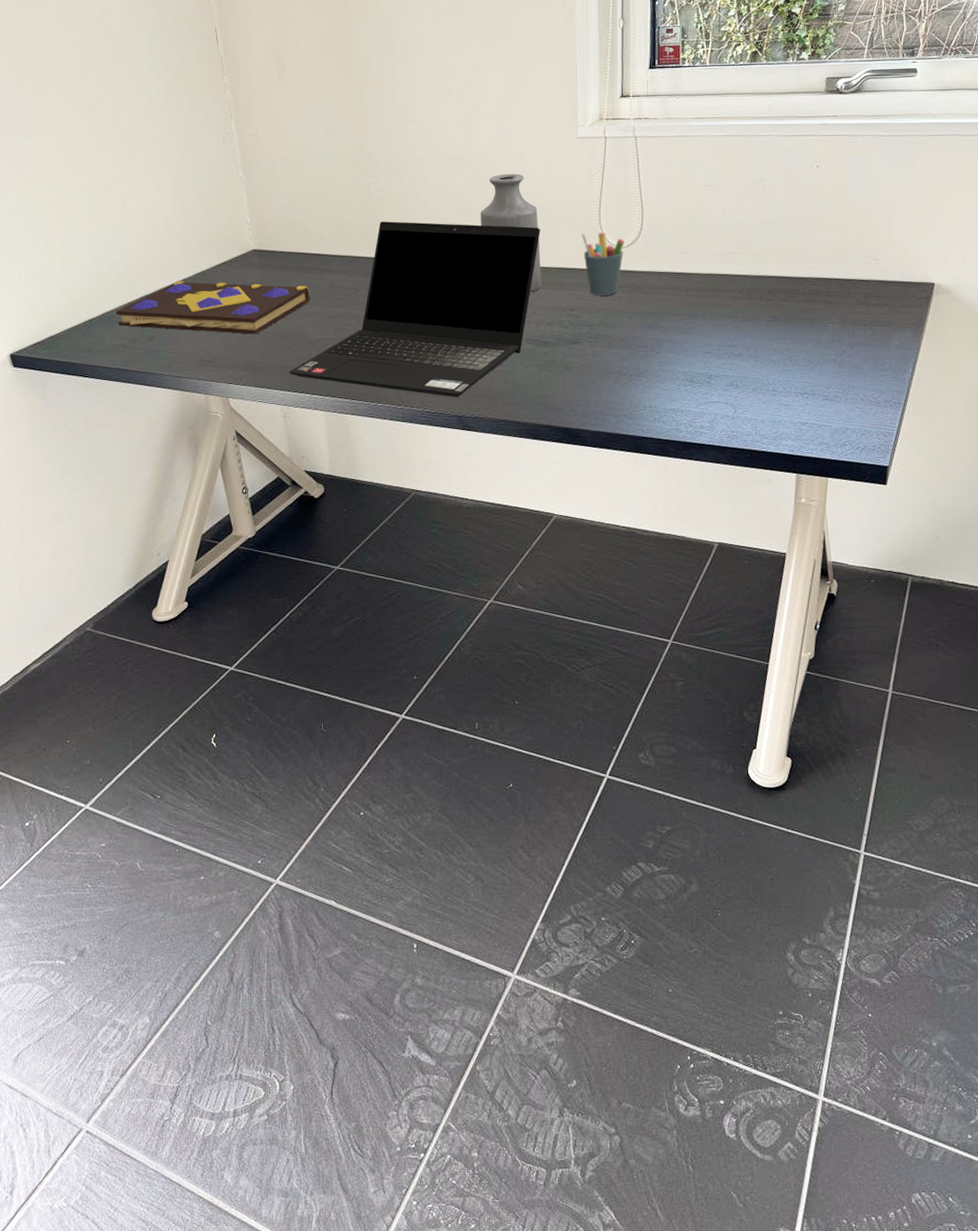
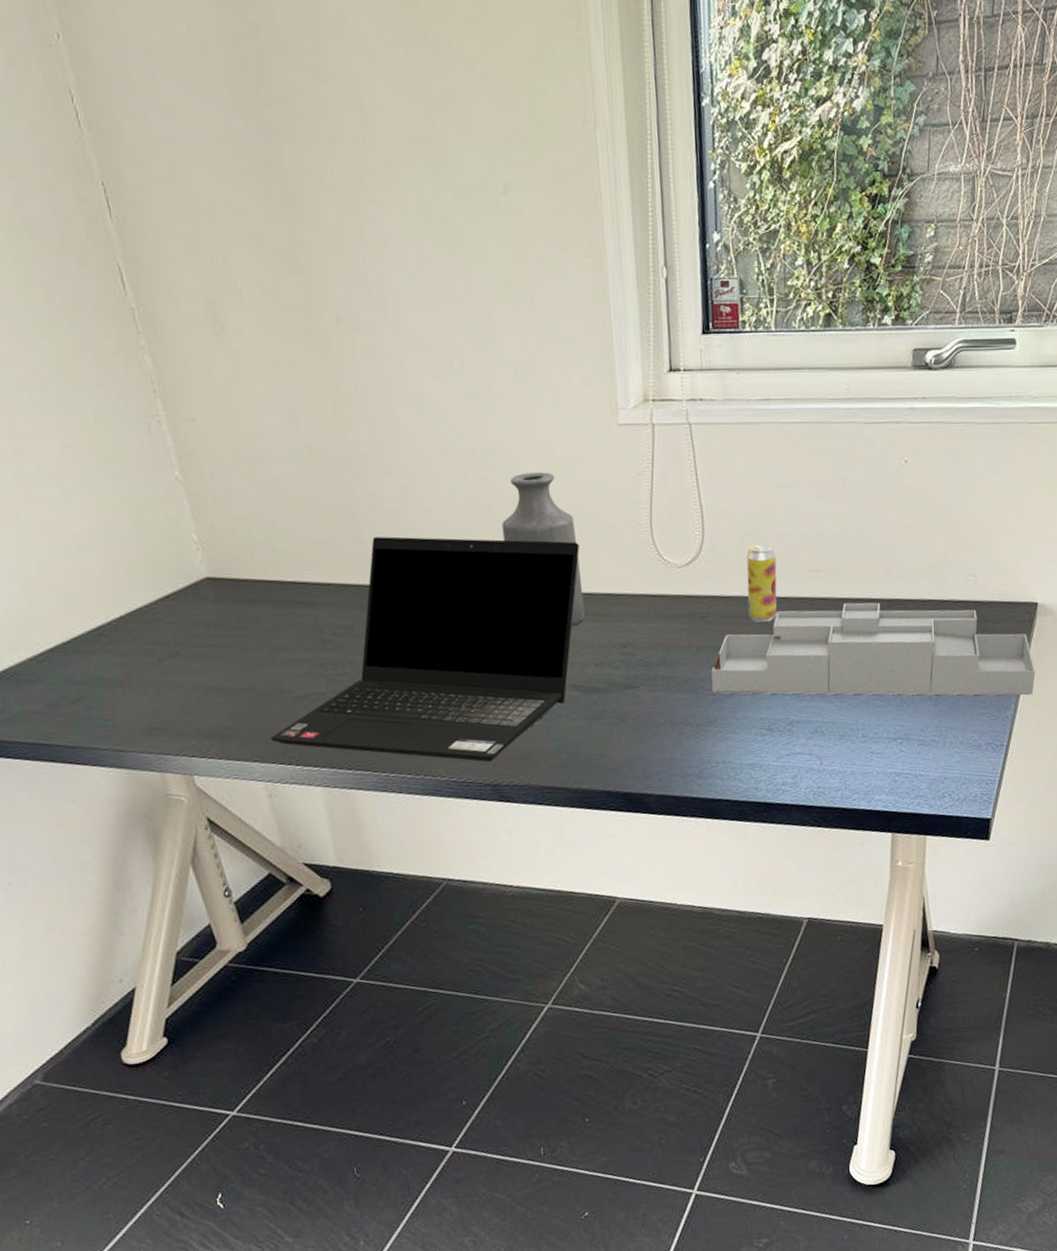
book: present [116,281,310,334] -> none [22,622,289,691]
pen holder: present [581,232,625,296] -> none [630,548,684,628]
desk organizer: none [644,279,932,362] -> present [711,602,1036,696]
beverage can: none [677,231,703,293] -> present [746,544,777,622]

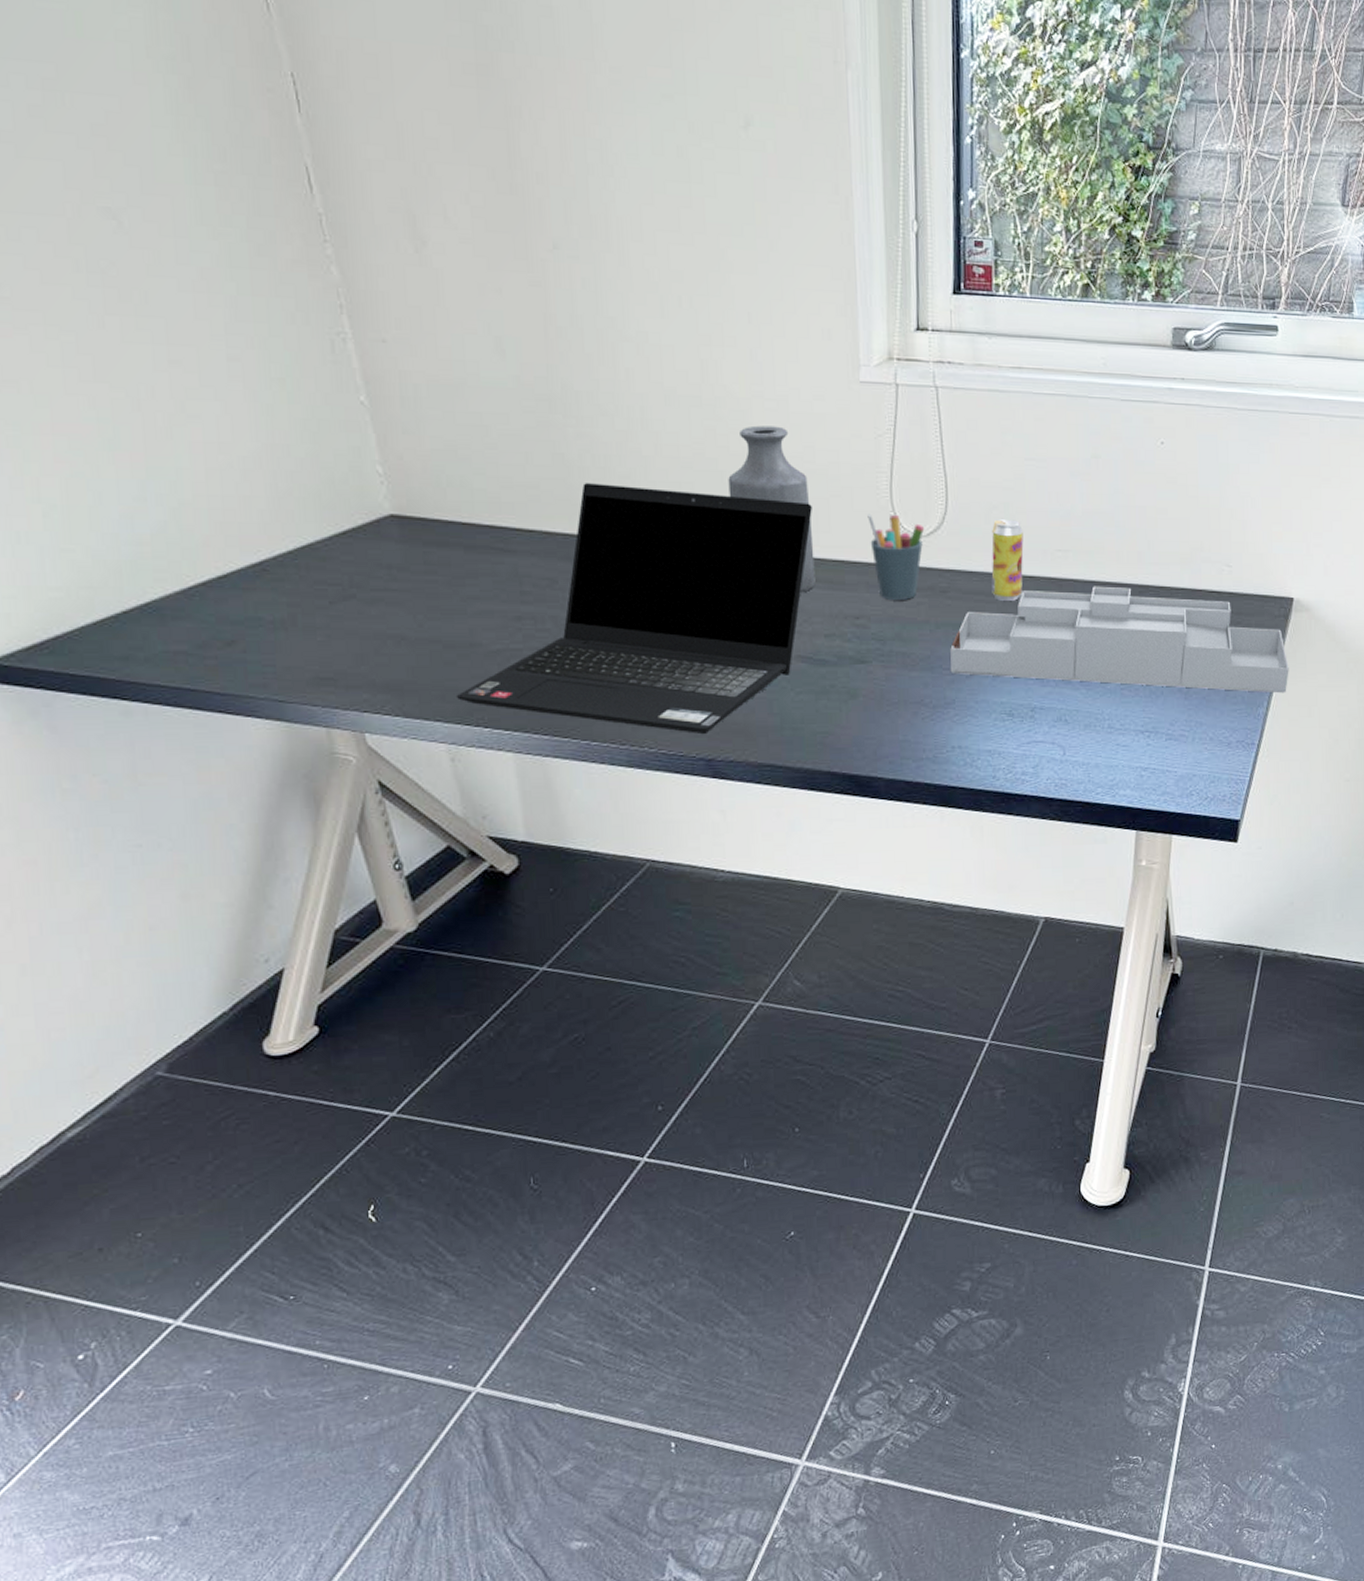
pen holder: none [630,548,684,628] -> present [867,513,925,600]

